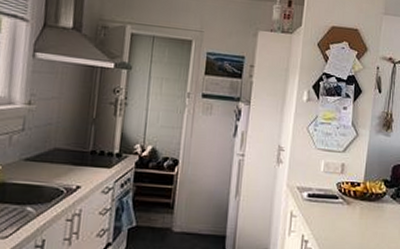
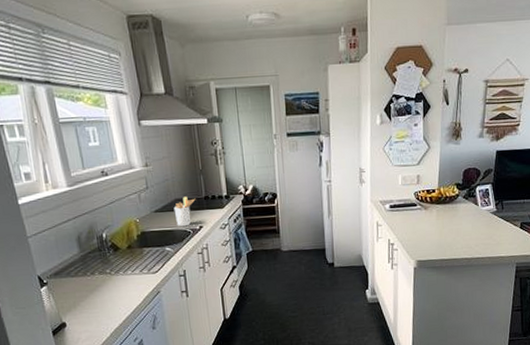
utensil holder: none [48,147,80,184] -> present [173,196,196,227]

